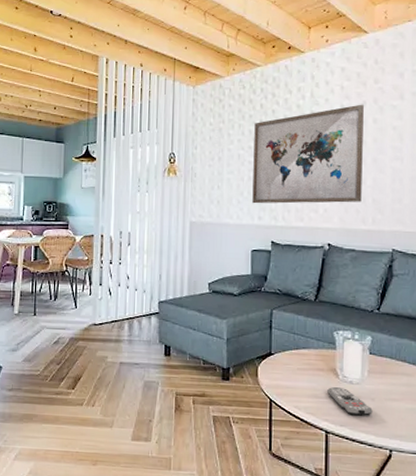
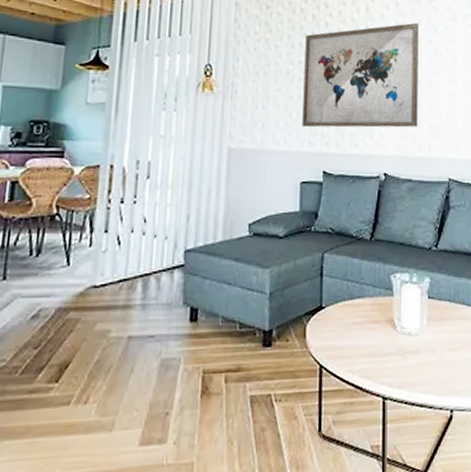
remote control: present [327,387,373,416] -> none [384,341,432,374]

